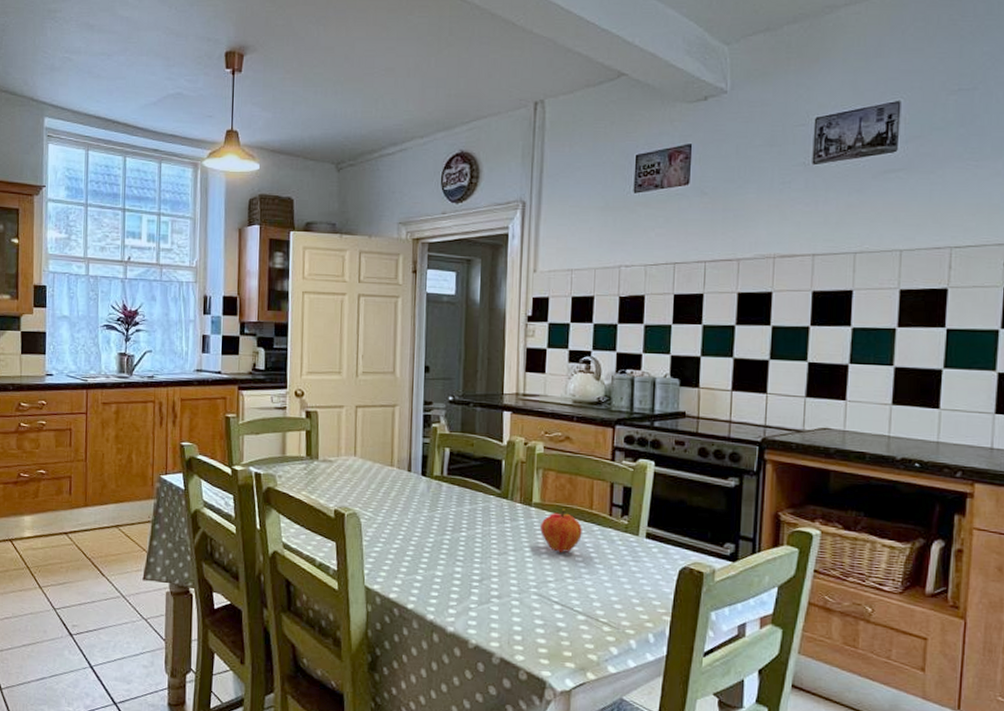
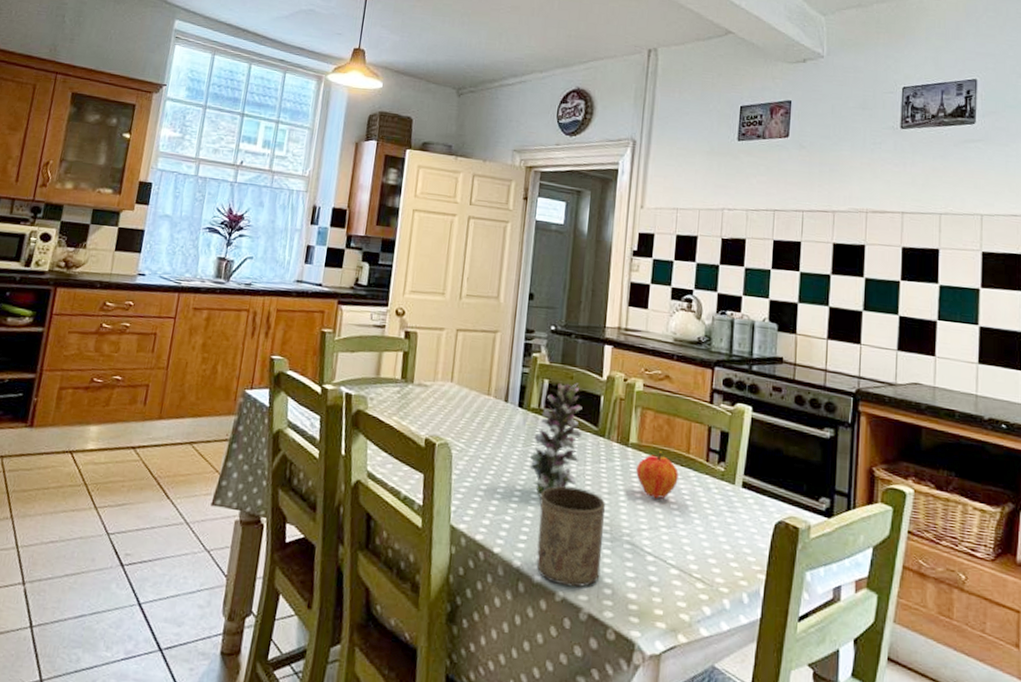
flower: none [436,449,486,556] -> present [529,382,583,496]
cup: none [448,546,512,636] -> present [536,486,606,587]

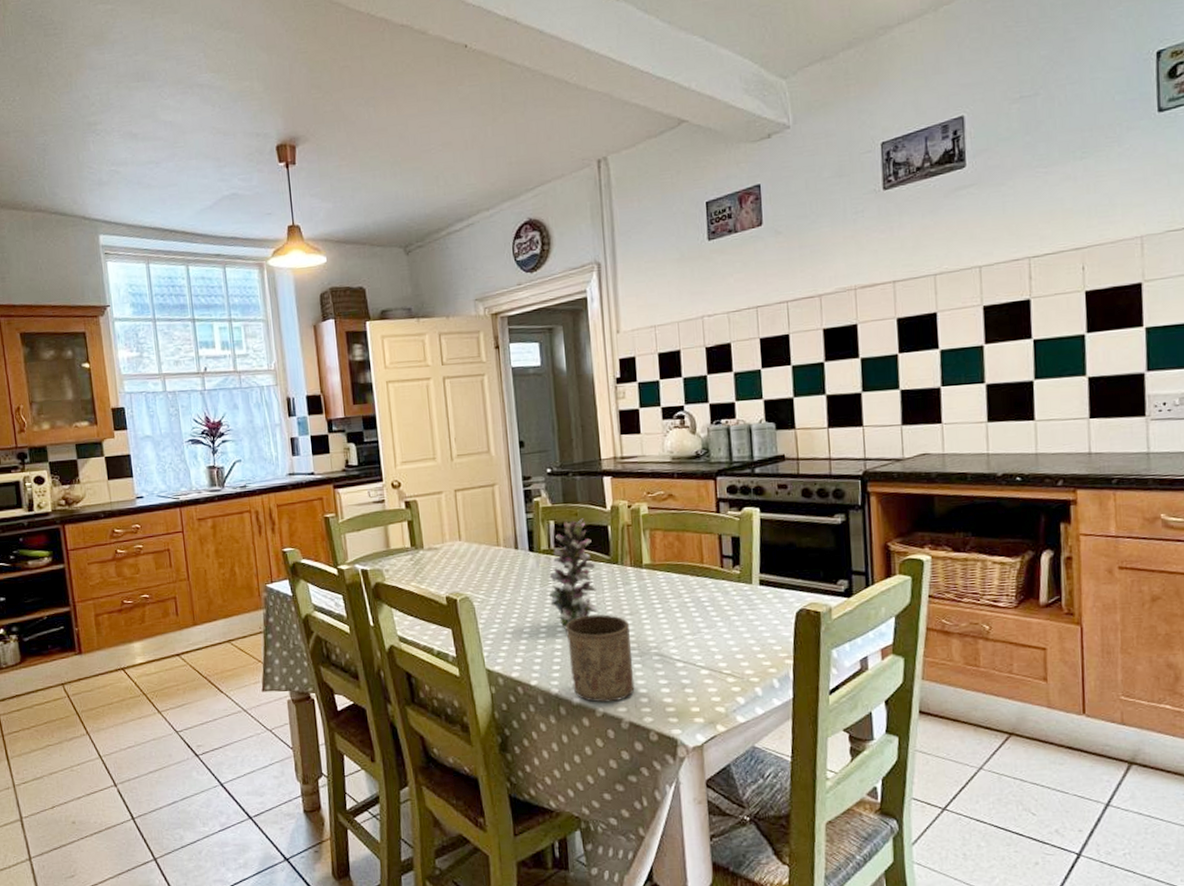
fruit: present [636,451,679,499] -> none [654,567,696,611]

